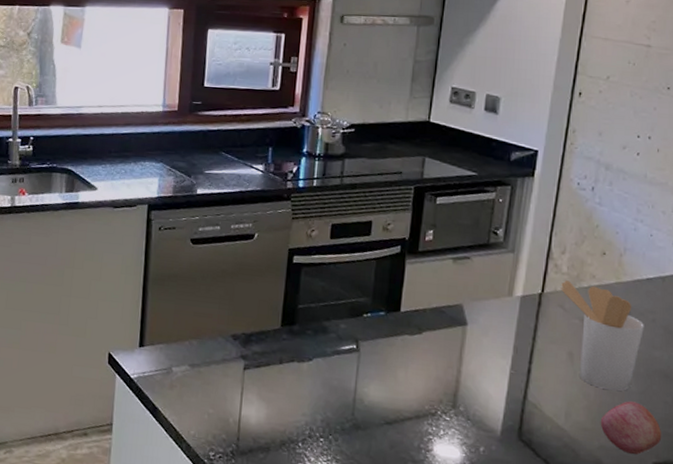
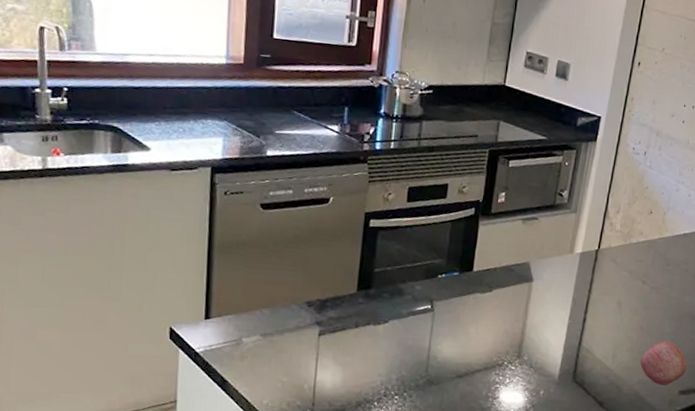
utensil holder: present [560,280,644,391] -> none [613,237,679,333]

